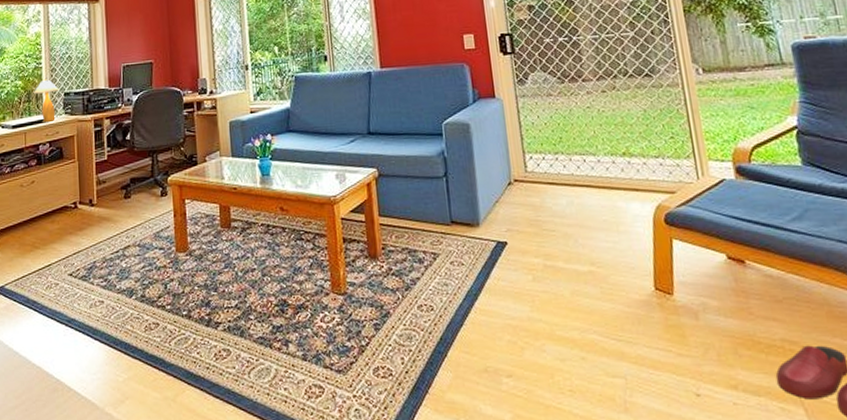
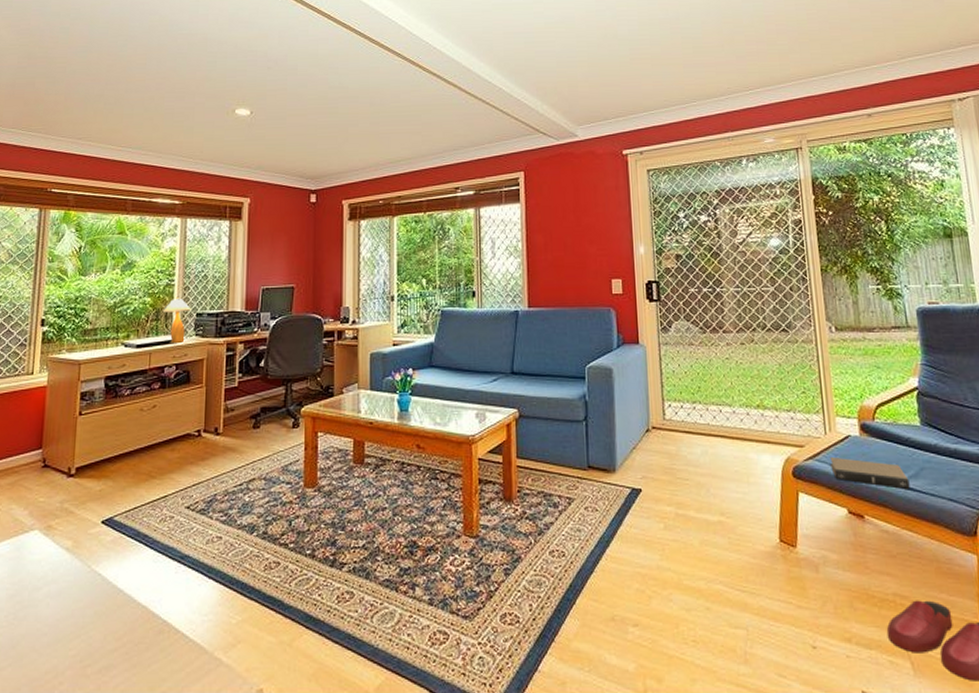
book: none [704,201,794,232] -> present [830,456,910,489]

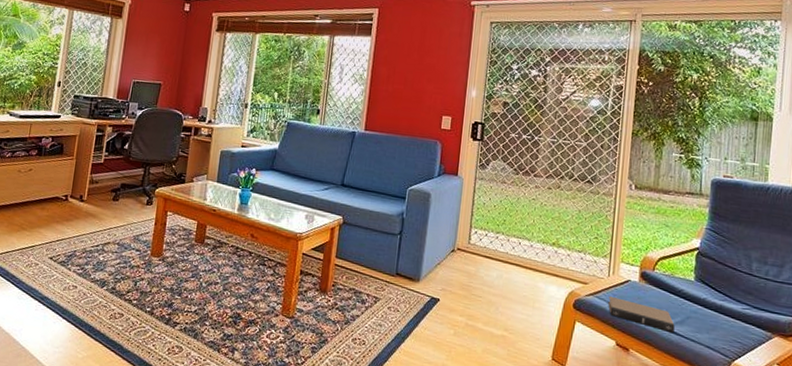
table lamp: present [162,296,191,344] -> none [45,78,70,120]

